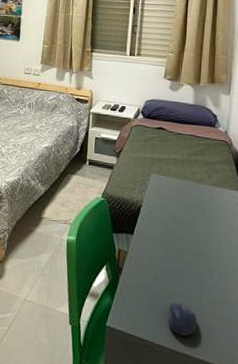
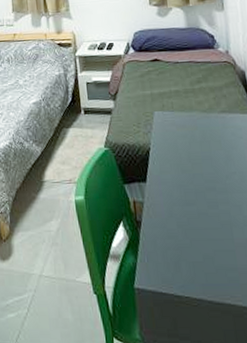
computer mouse: present [167,302,198,336] -> none [199,248,234,284]

